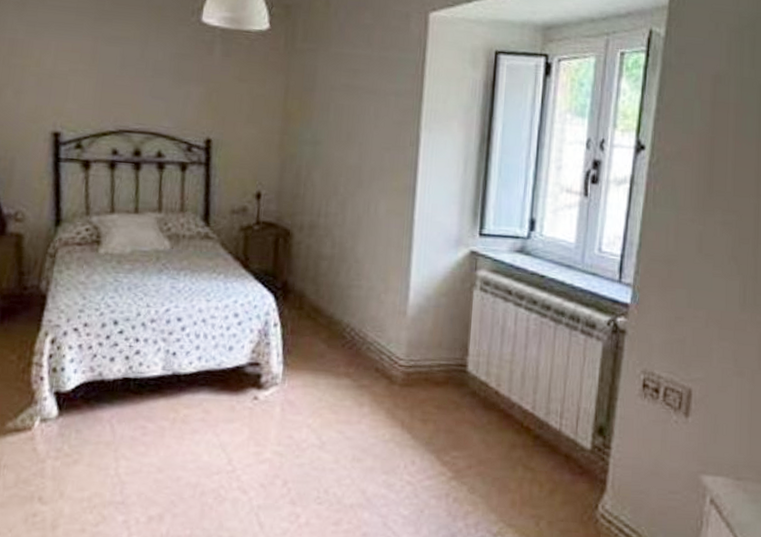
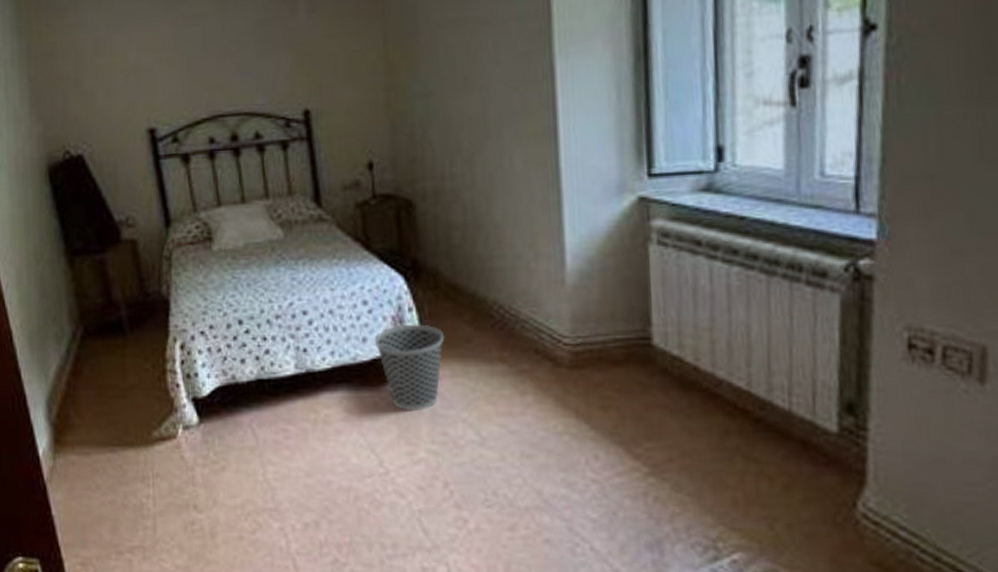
wastebasket: none [240,337,302,416] -> present [375,324,445,412]

